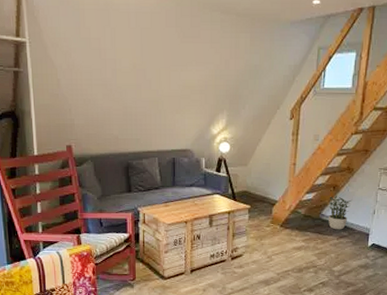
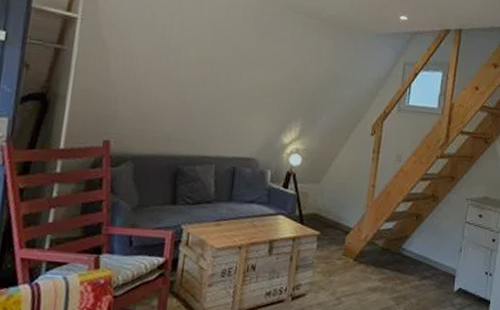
potted plant: present [327,195,352,230] -> none [409,226,436,269]

